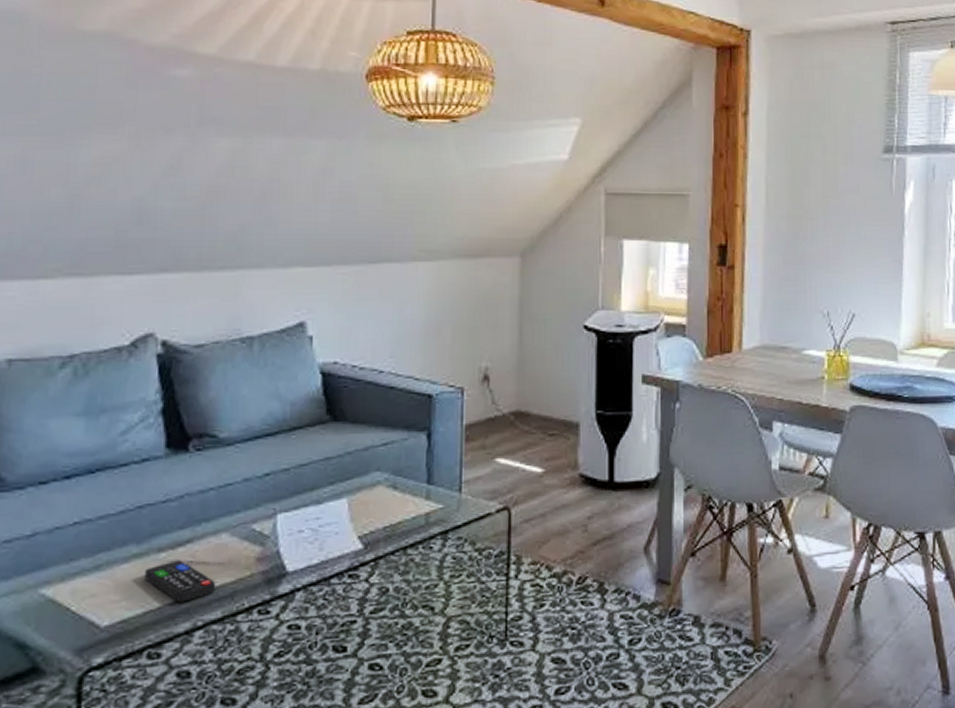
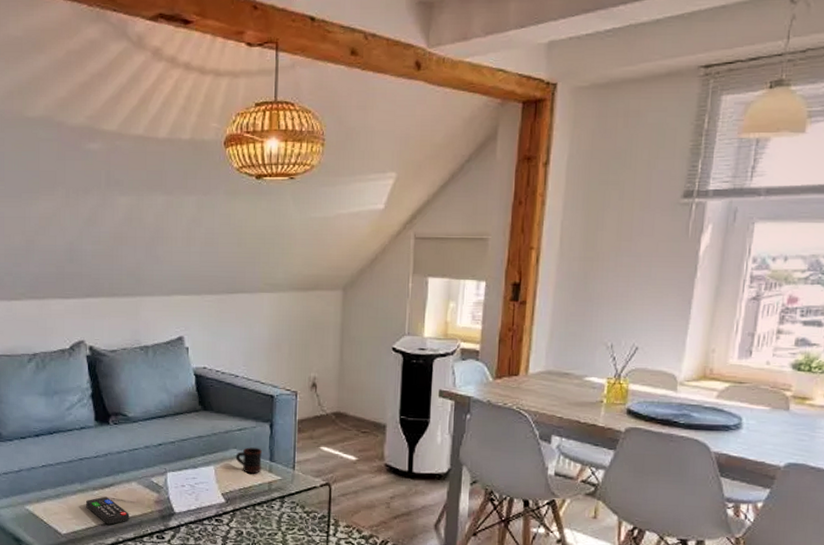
mug: none [378,467,416,504] -> present [235,447,262,474]

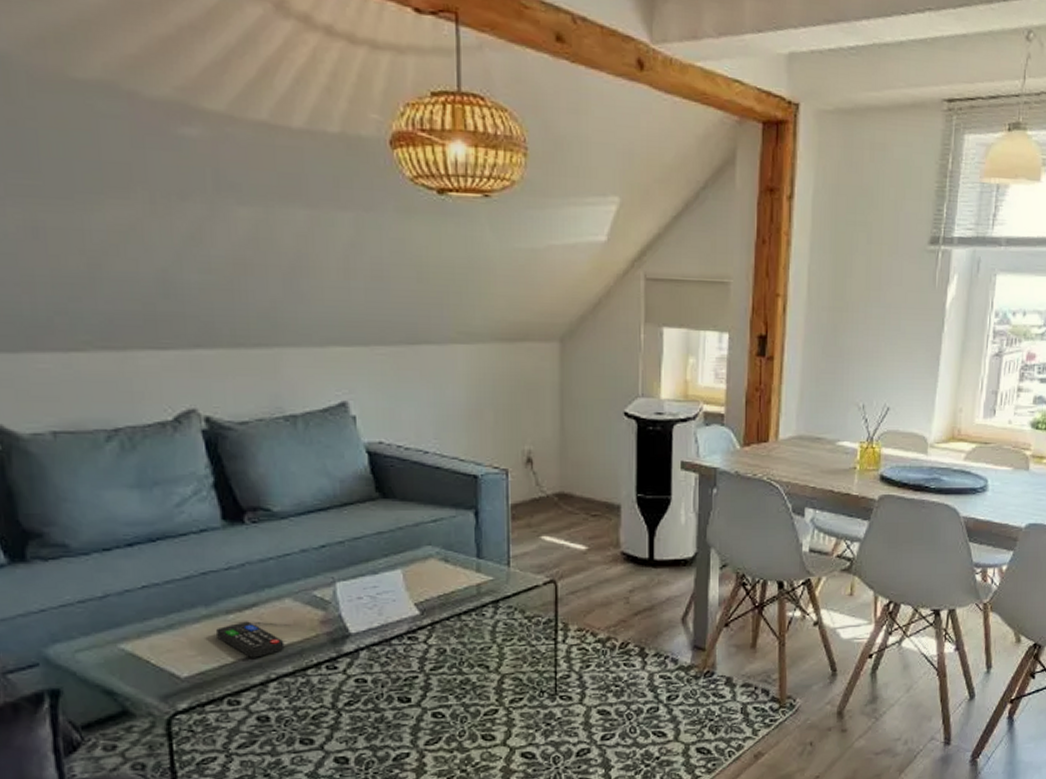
mug: present [235,447,262,474] -> none [430,542,466,576]

